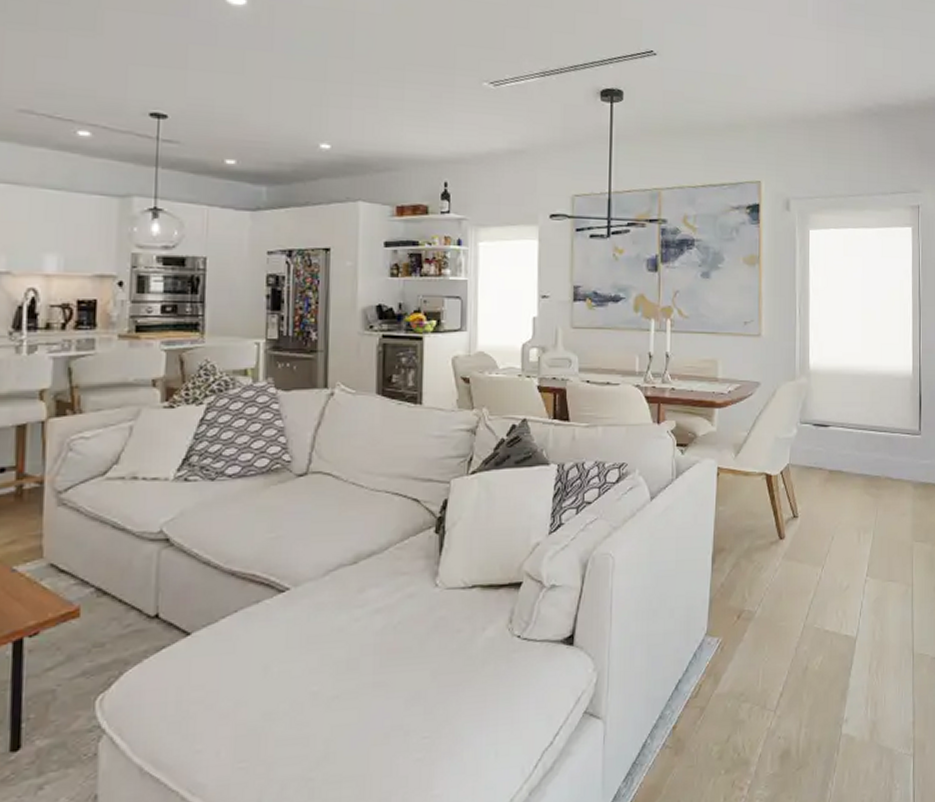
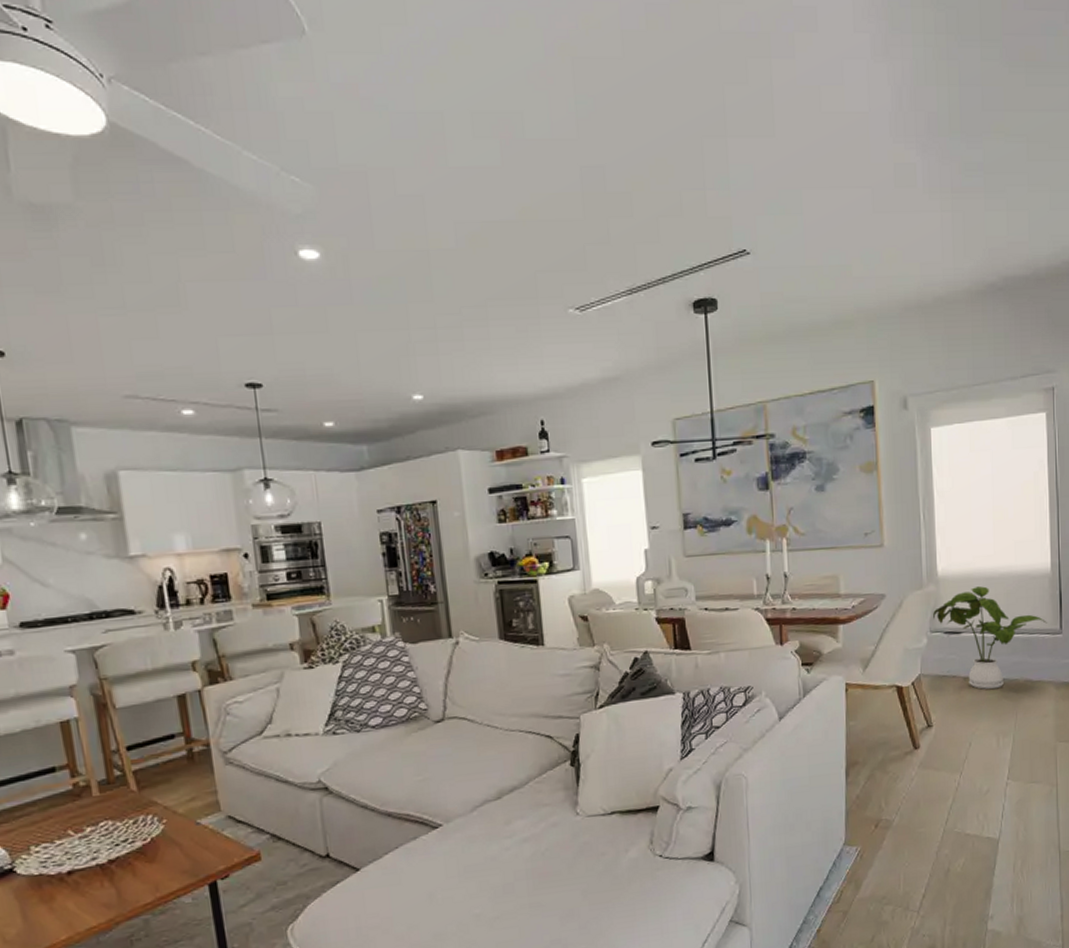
house plant: none [804,383,907,485] -> present [933,586,1047,690]

